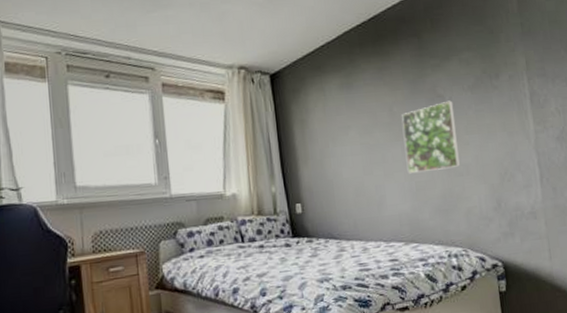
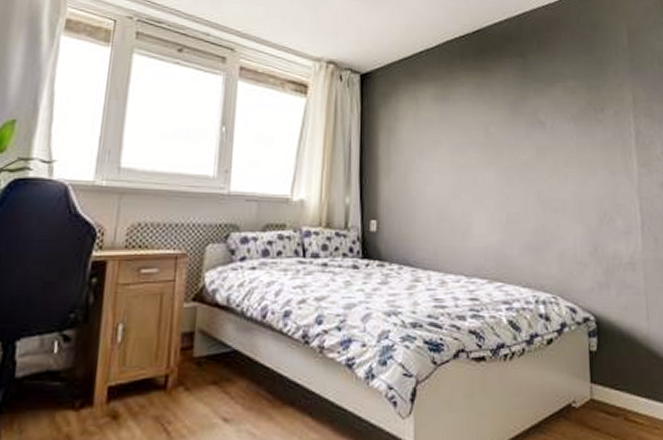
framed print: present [402,100,460,174] -> none [498,128,557,203]

